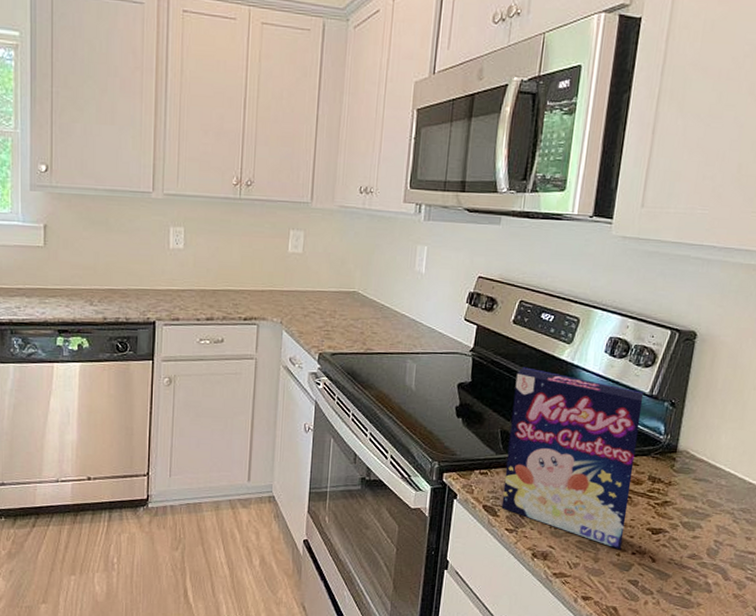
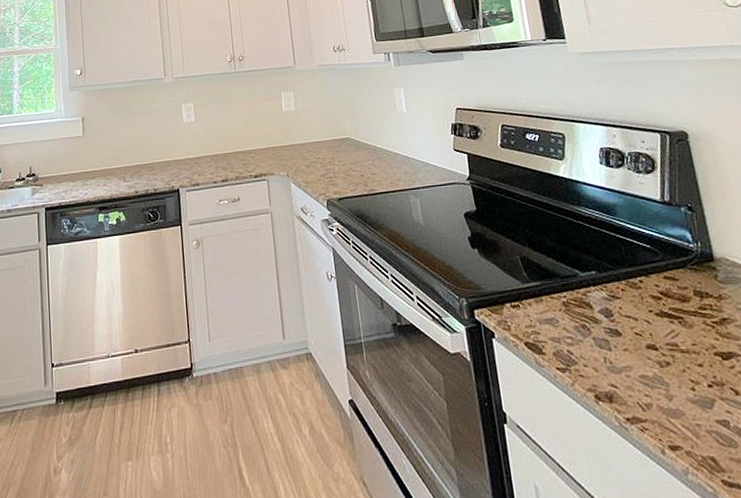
cereal box: present [501,367,644,550] -> none [519,188,694,383]

